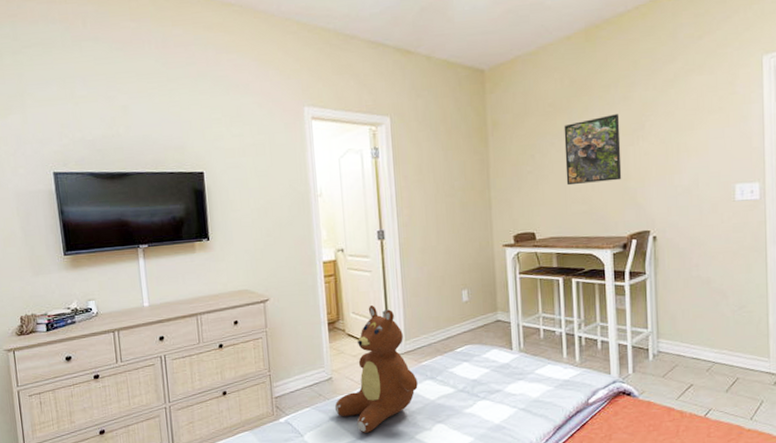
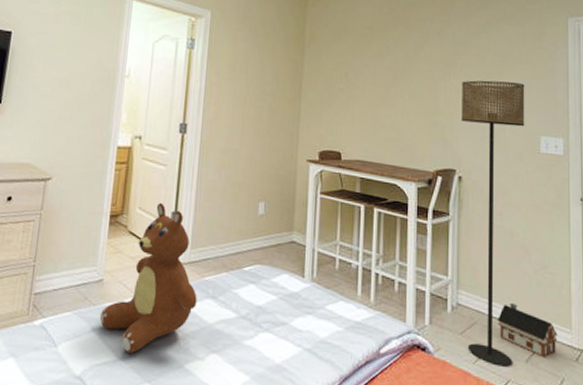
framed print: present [564,114,622,186] -> none [377,47,433,113]
floor lamp: none [652,134,719,399] -> present [461,80,525,367]
toy house: none [698,343,756,386] -> present [498,302,557,358]

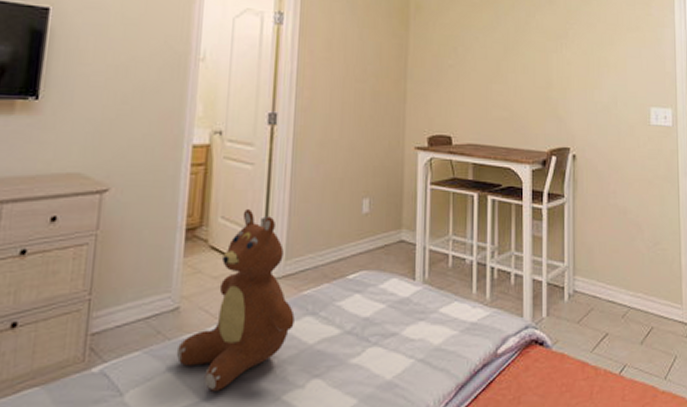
floor lamp: present [461,80,525,367] -> none [574,50,636,352]
toy house: present [498,302,557,358] -> none [613,283,670,337]

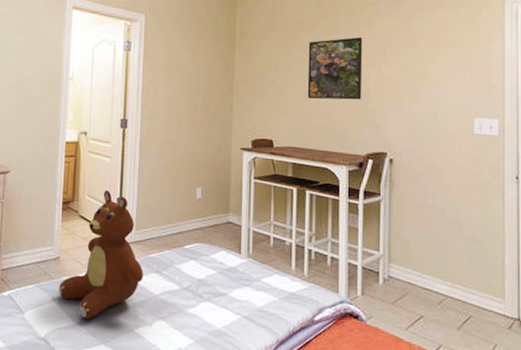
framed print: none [488,16,545,88] -> present [307,37,363,100]

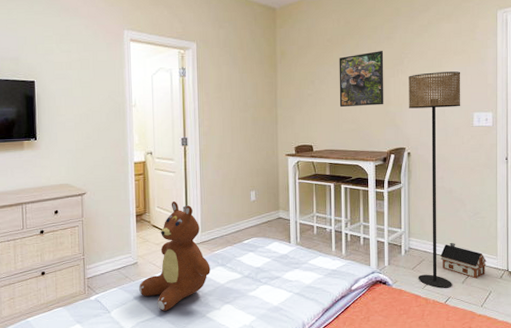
floor lamp: none [392,66,458,333] -> present [409,71,461,288]
toy house: none [429,275,490,326] -> present [440,242,486,279]

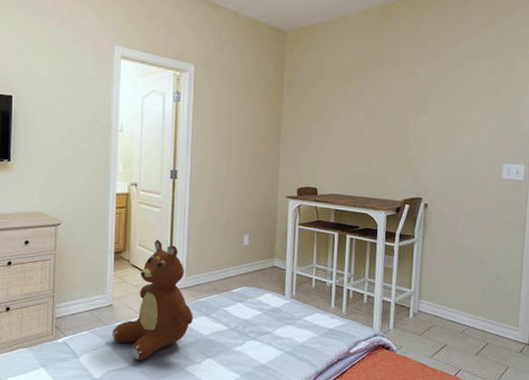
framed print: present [339,51,384,108] -> none [351,87,405,148]
floor lamp: present [409,71,461,288] -> none [427,115,492,359]
toy house: present [440,242,486,279] -> none [453,308,506,351]

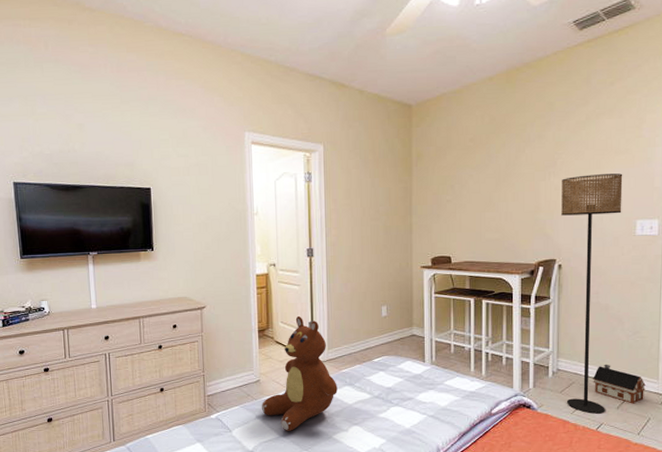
floor lamp: none [427,115,492,359] -> present [561,173,623,414]
toy house: none [453,308,506,351] -> present [593,364,646,404]

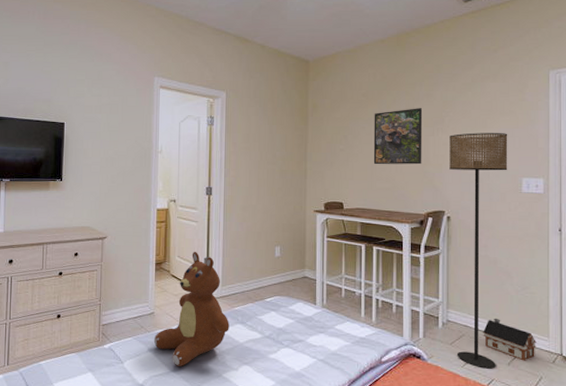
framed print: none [482,151,534,215] -> present [373,108,423,165]

